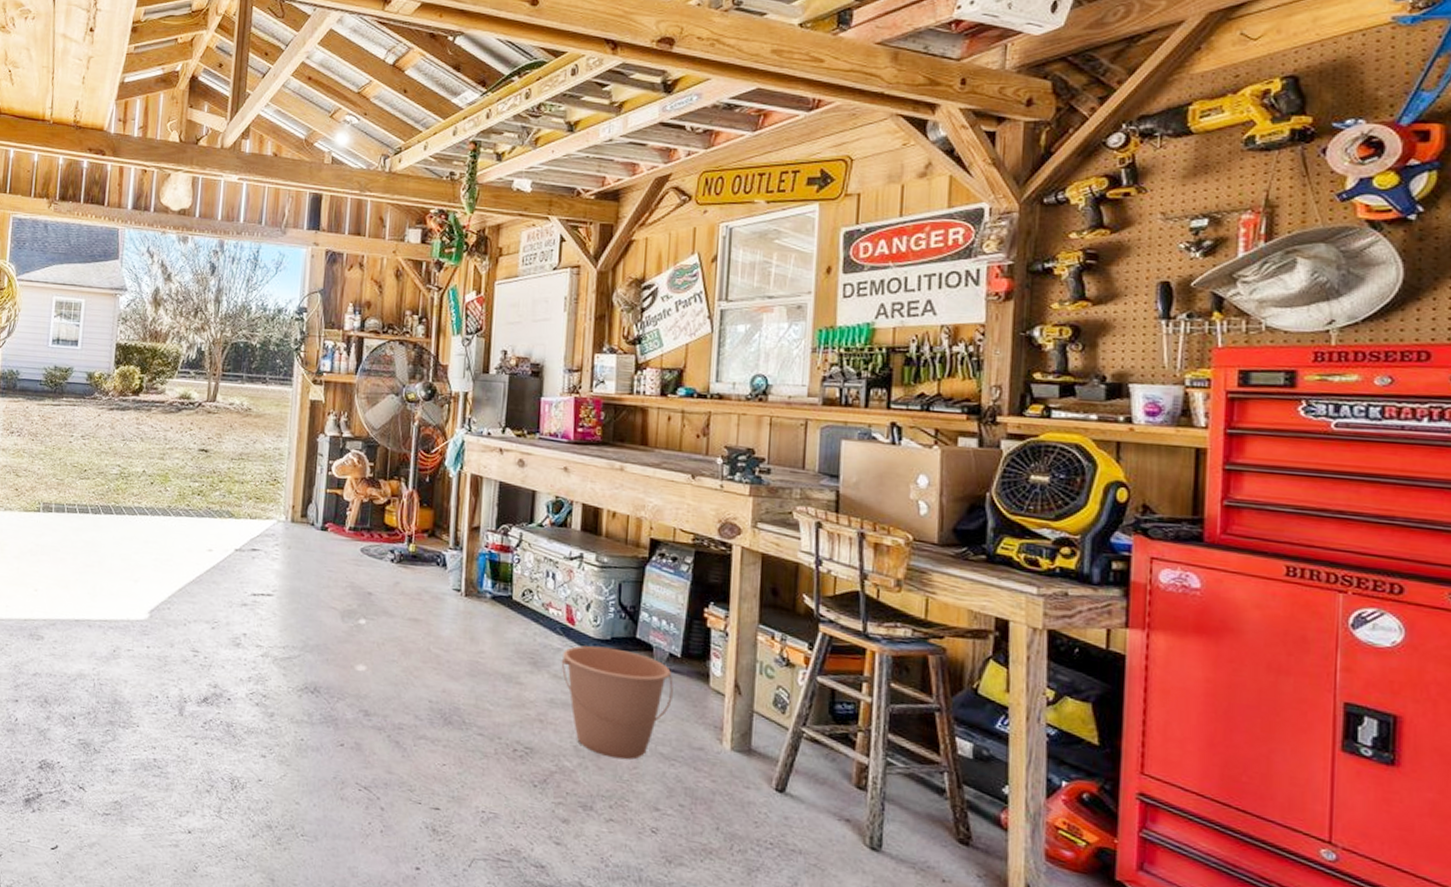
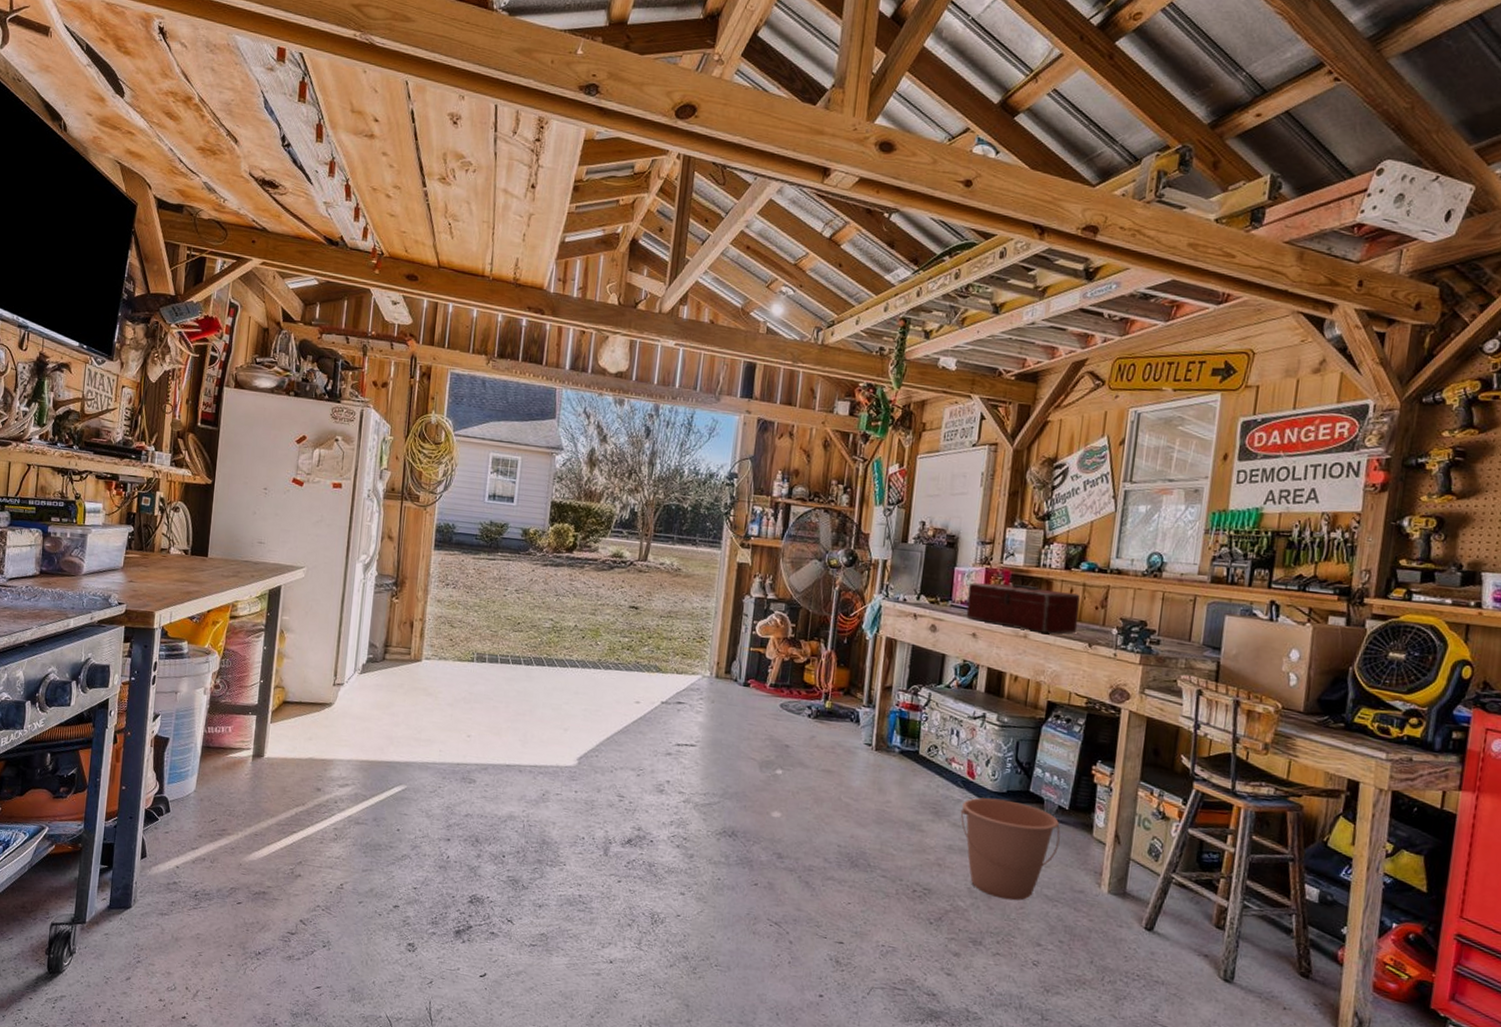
toolbox: none [556,413,679,466] -> present [966,582,1080,634]

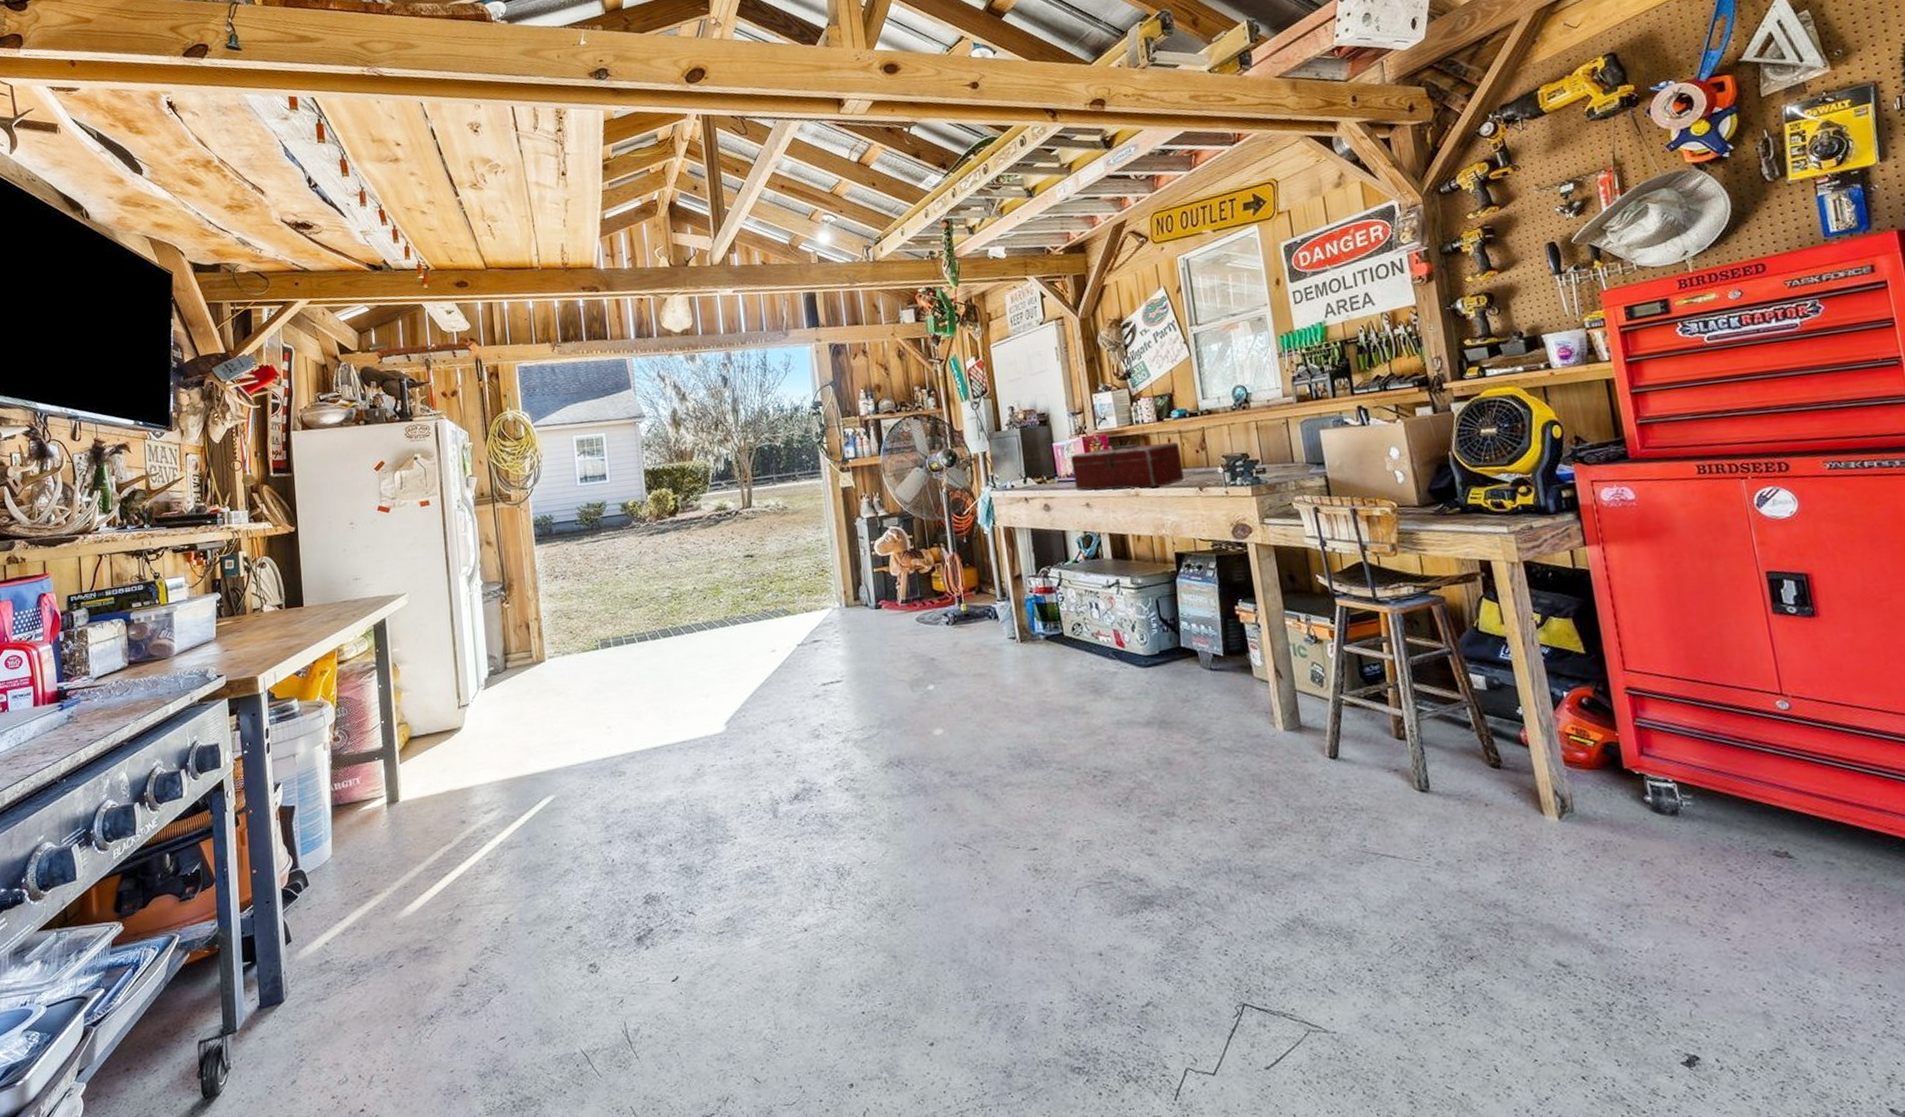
bucket: present [960,797,1061,901] -> none [1119,660,1224,763]

